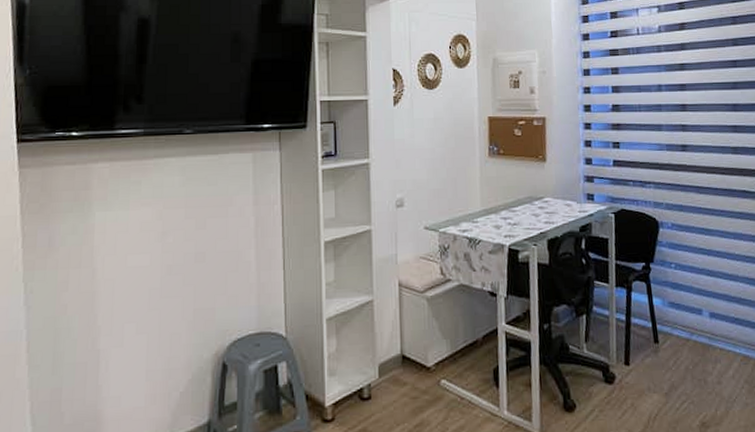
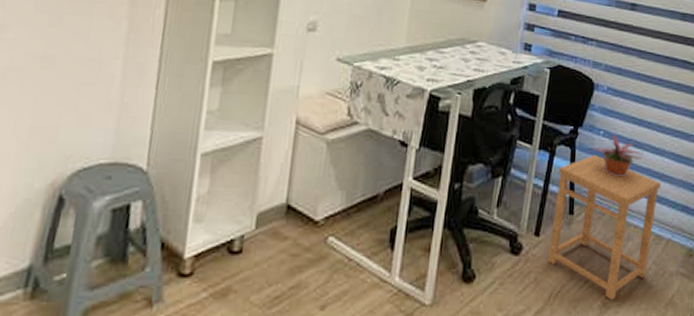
side table: none [638,286,740,419] -> present [547,155,661,300]
potted plant: none [667,265,717,305] -> present [593,133,643,178]

